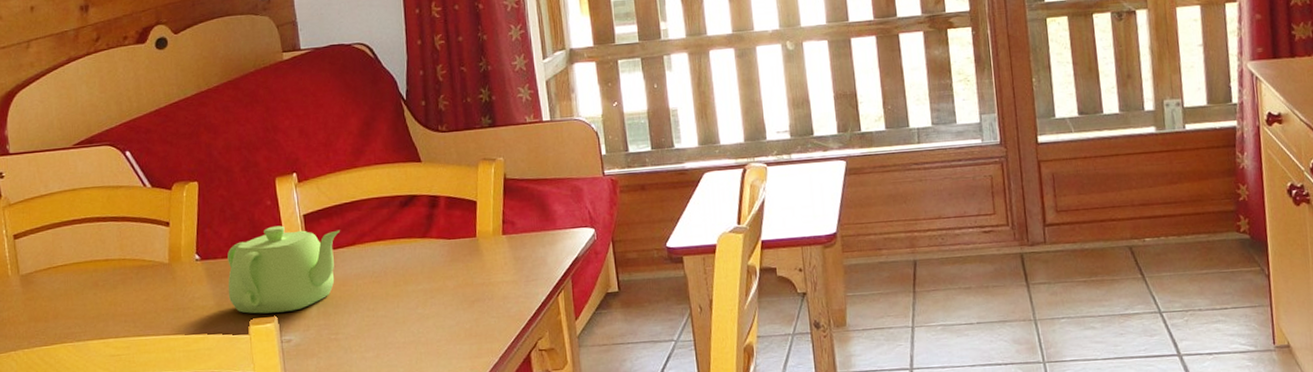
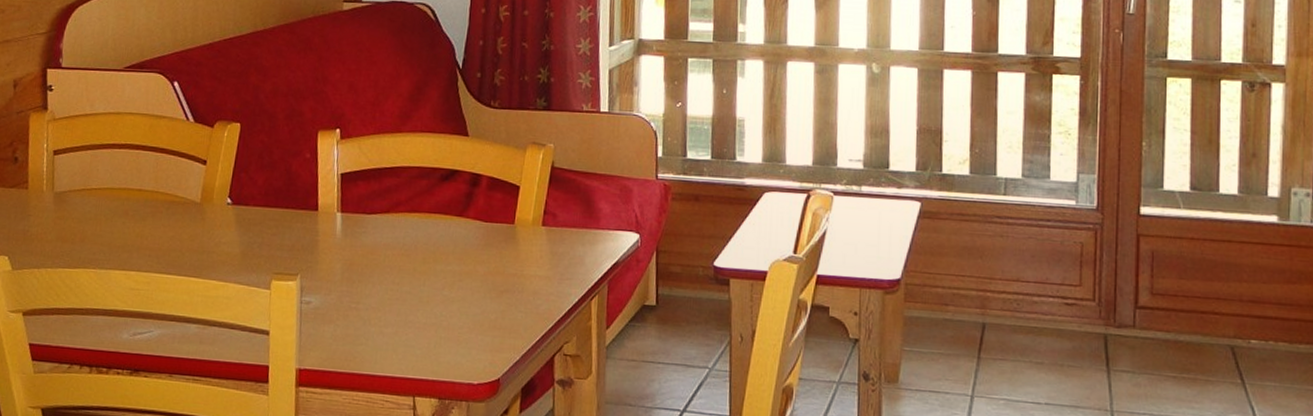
teapot: present [227,225,340,314] -> none [254,180,376,272]

